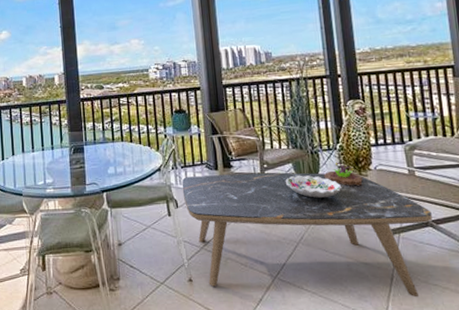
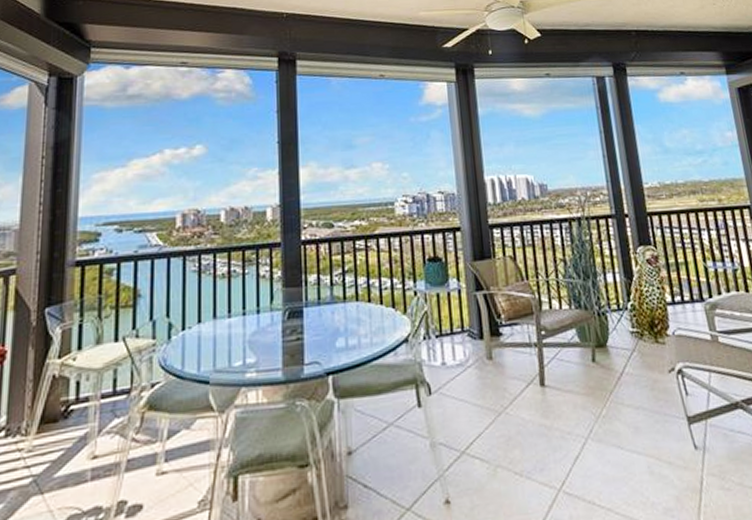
coffee table: present [182,173,432,298] -> none [436,341,742,510]
decorative bowl: present [285,175,342,198] -> none [568,344,637,375]
succulent planter: present [323,162,363,186] -> none [614,326,661,358]

